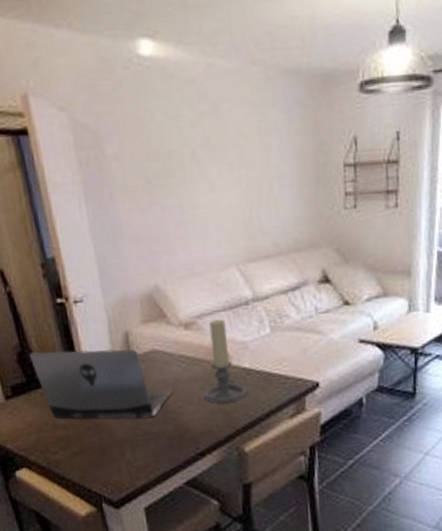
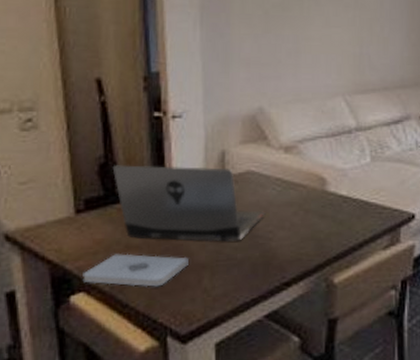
notepad: none [22,433,111,462] -> present [82,253,189,287]
candle holder: present [203,319,247,404] -> none [296,145,341,231]

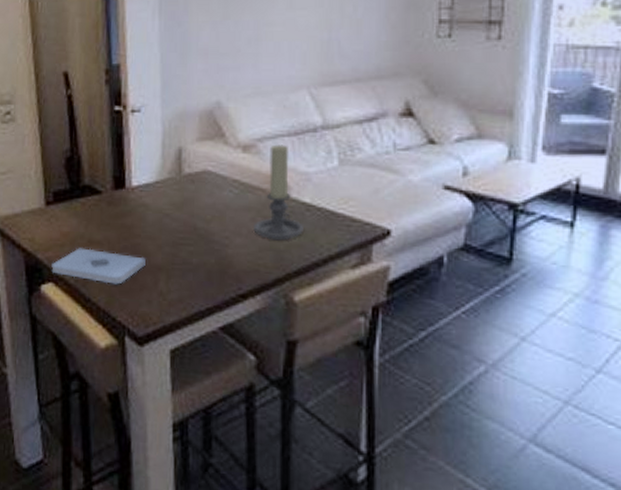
laptop computer: present [112,165,266,242] -> none [77,159,222,245]
candle holder: none [296,145,341,231] -> present [253,144,304,241]

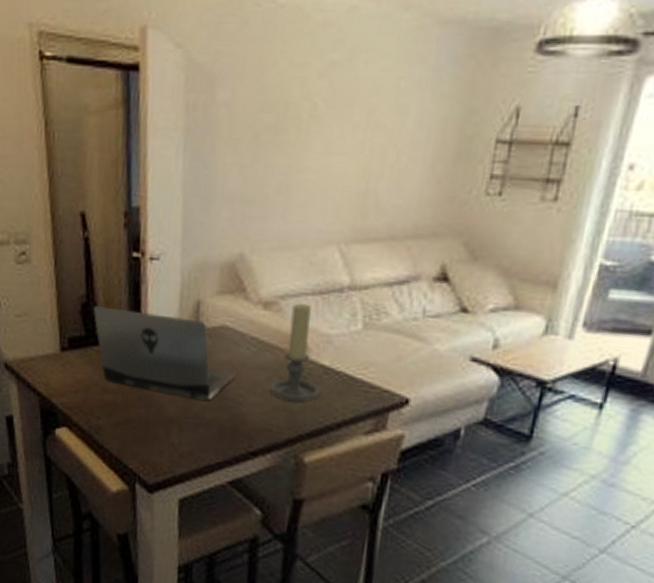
notepad: present [51,248,146,285] -> none [66,395,159,434]
laptop computer: none [77,159,222,245] -> present [93,306,238,400]

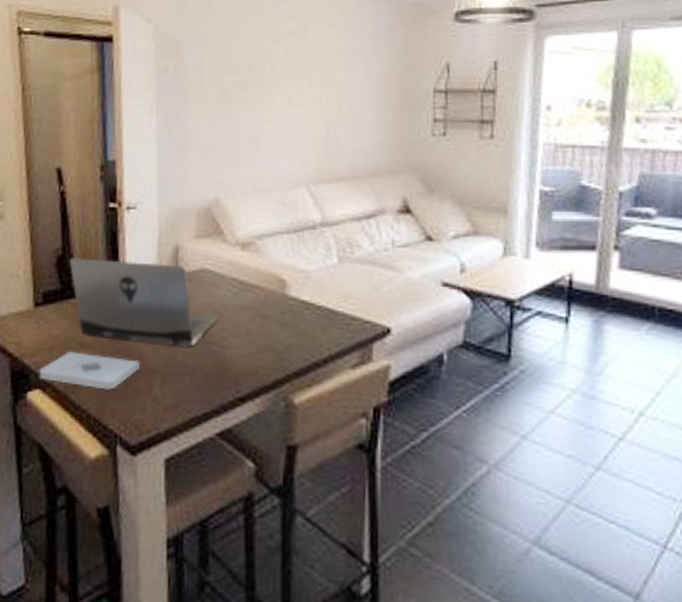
notepad: none [66,395,159,434] -> present [39,351,140,390]
candle holder: present [268,303,320,403] -> none [252,242,303,341]

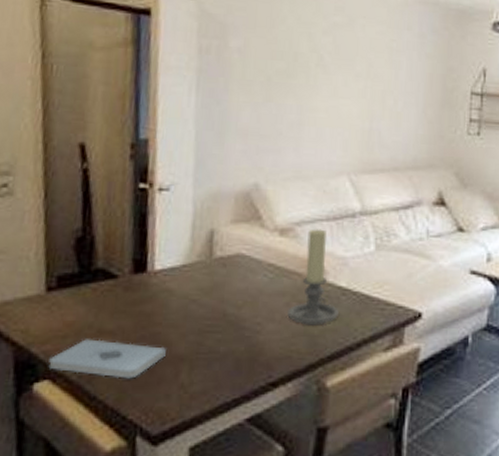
laptop computer: present [69,258,220,347] -> none [90,240,255,332]
candle holder: none [252,242,303,341] -> present [287,229,339,326]

